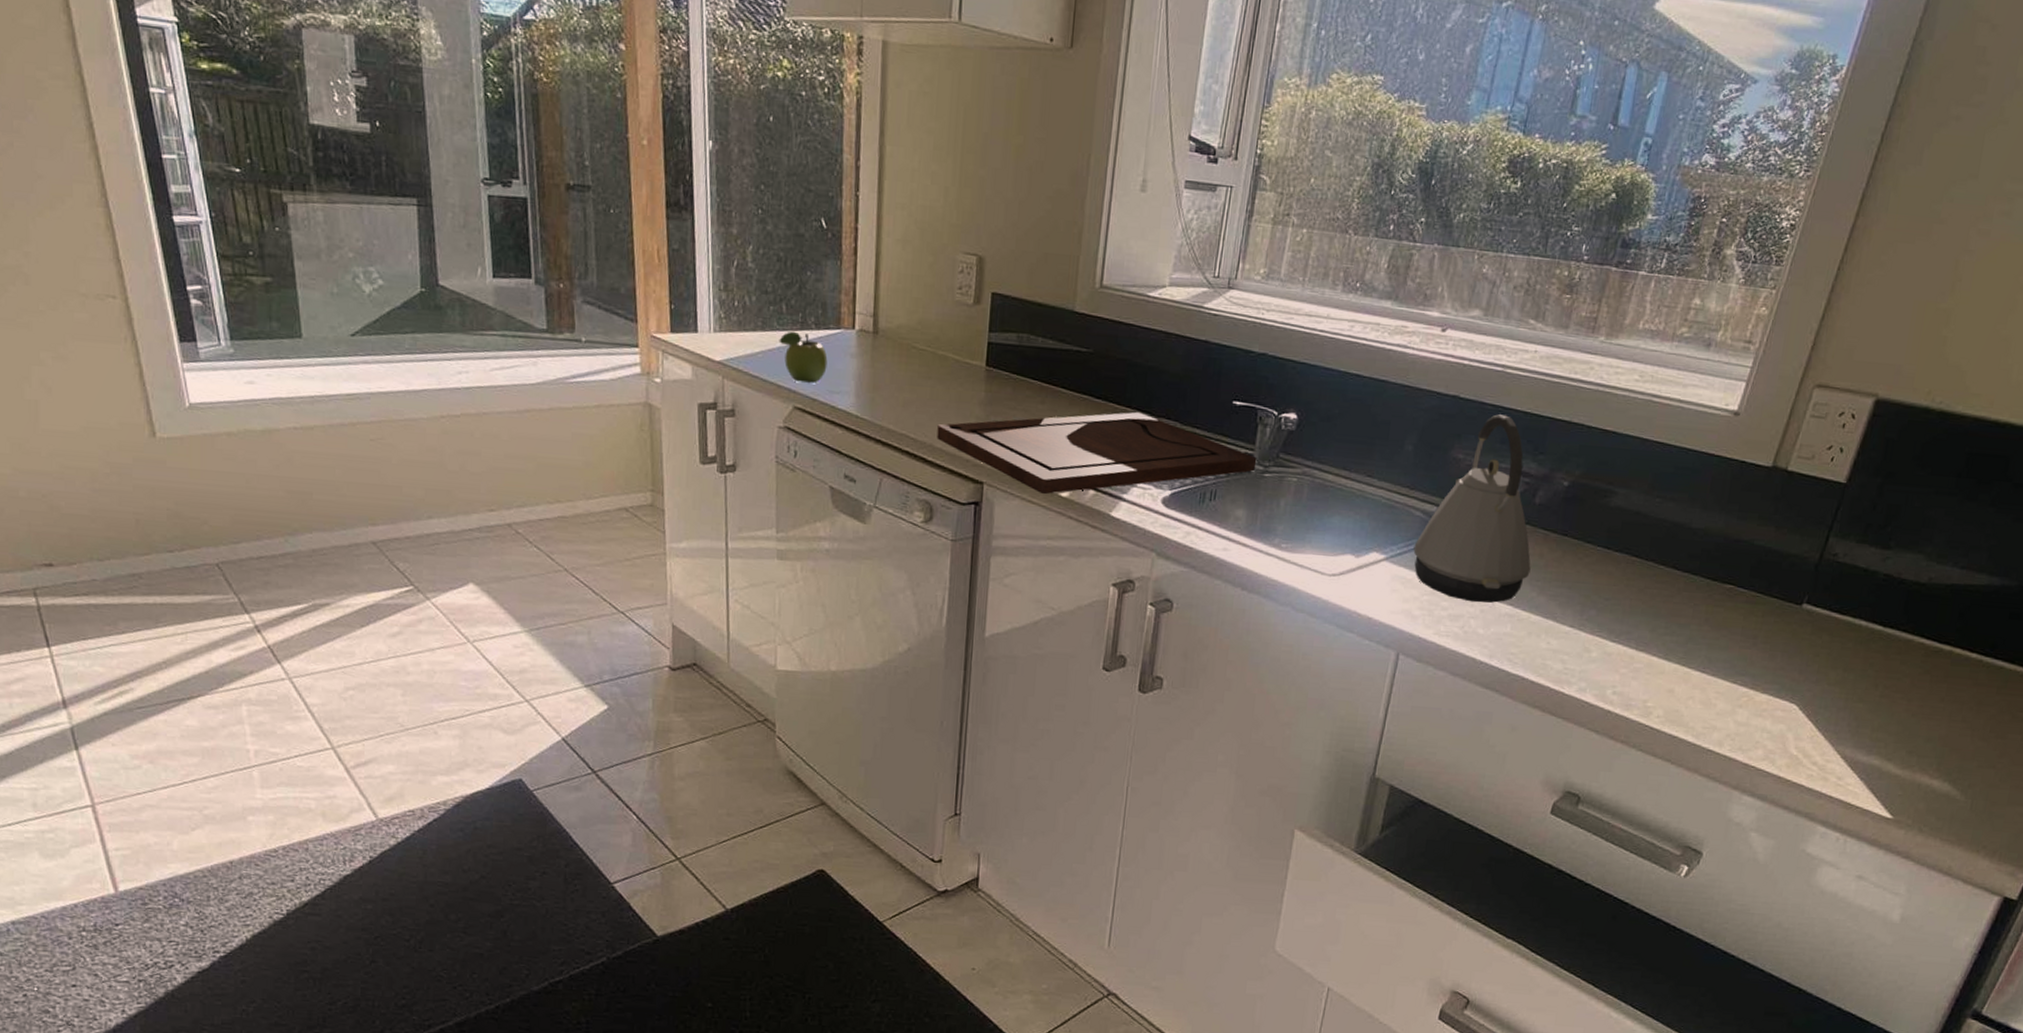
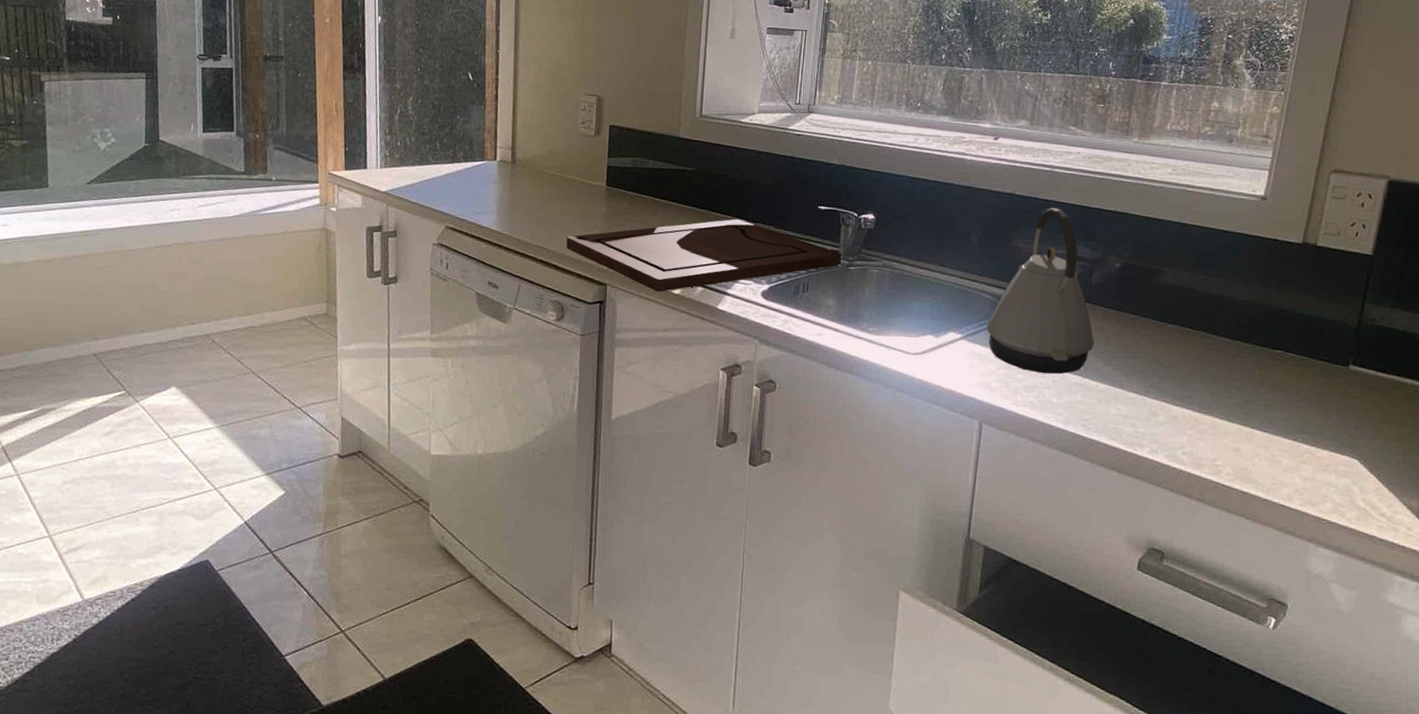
fruit: present [779,331,828,384] -> none [433,164,474,207]

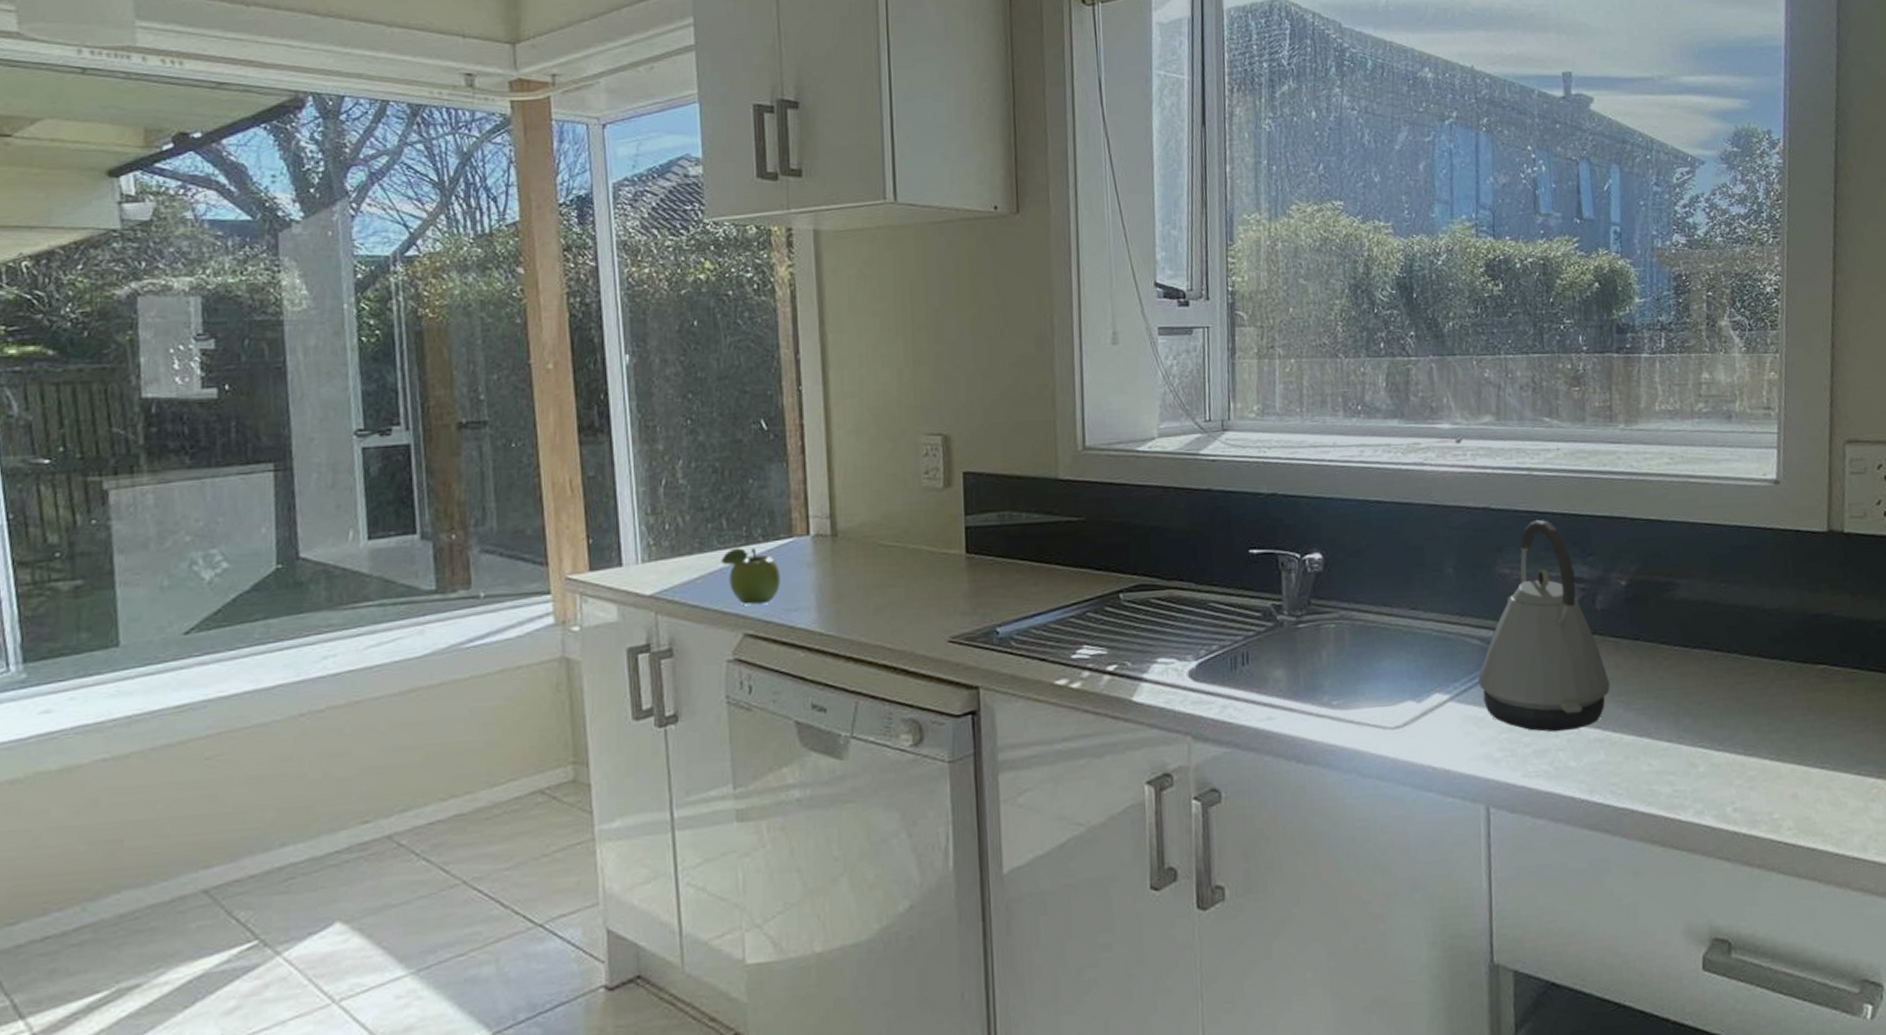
fruit: none [433,164,474,207] -> present [721,547,781,605]
cutting board: present [566,219,842,293] -> none [917,579,1288,690]

